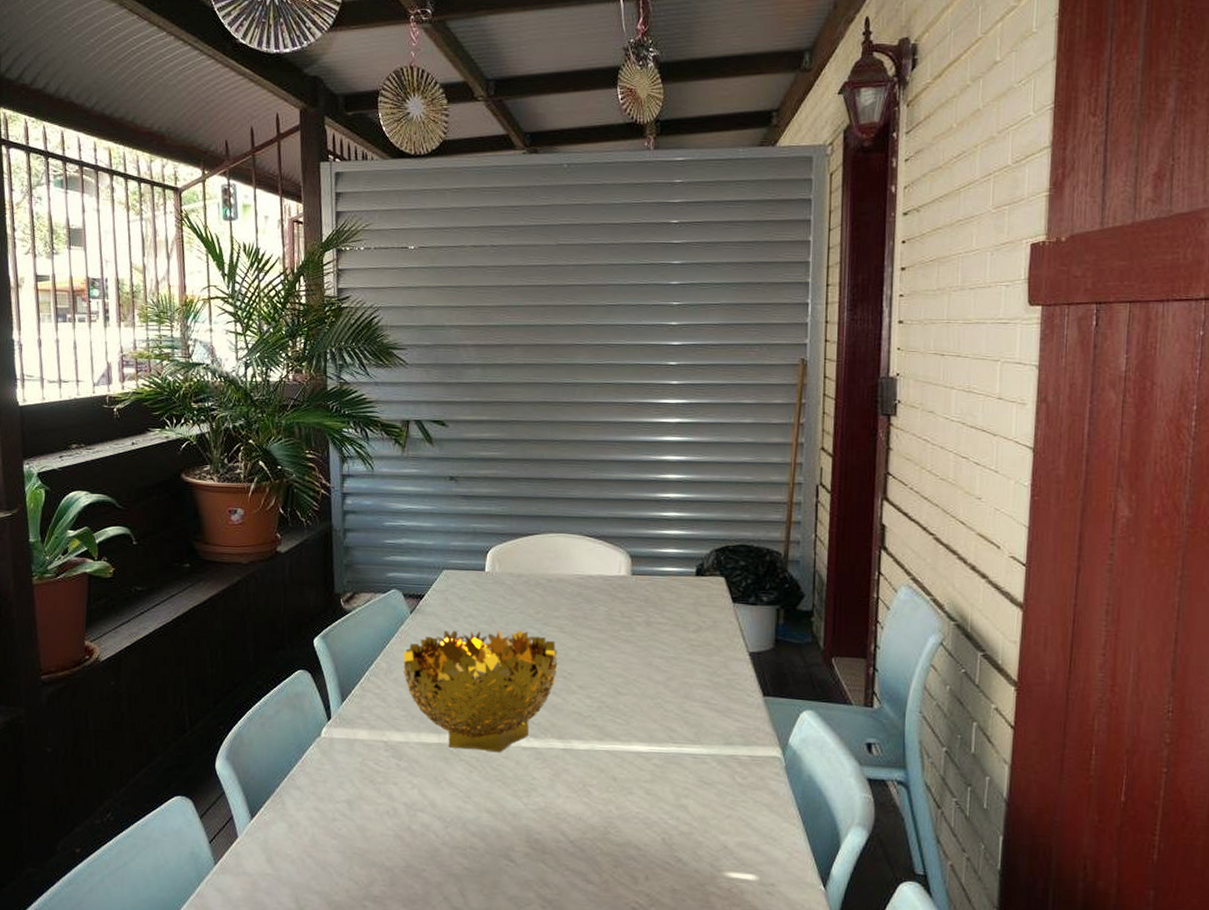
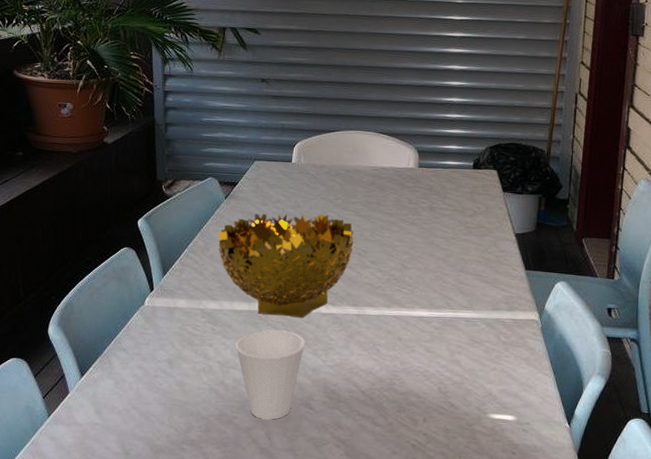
cup: none [424,766,504,874] -> present [236,330,305,420]

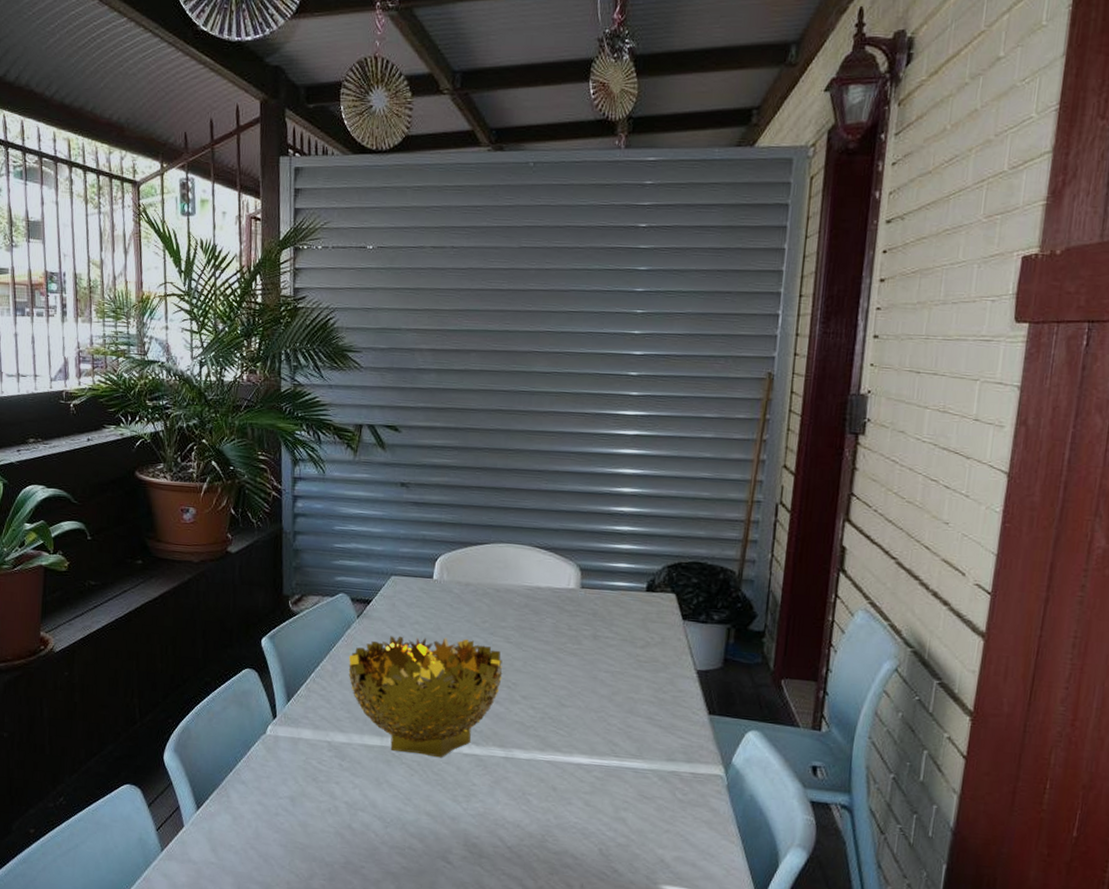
cup: present [236,330,305,420] -> none [365,769,444,873]

